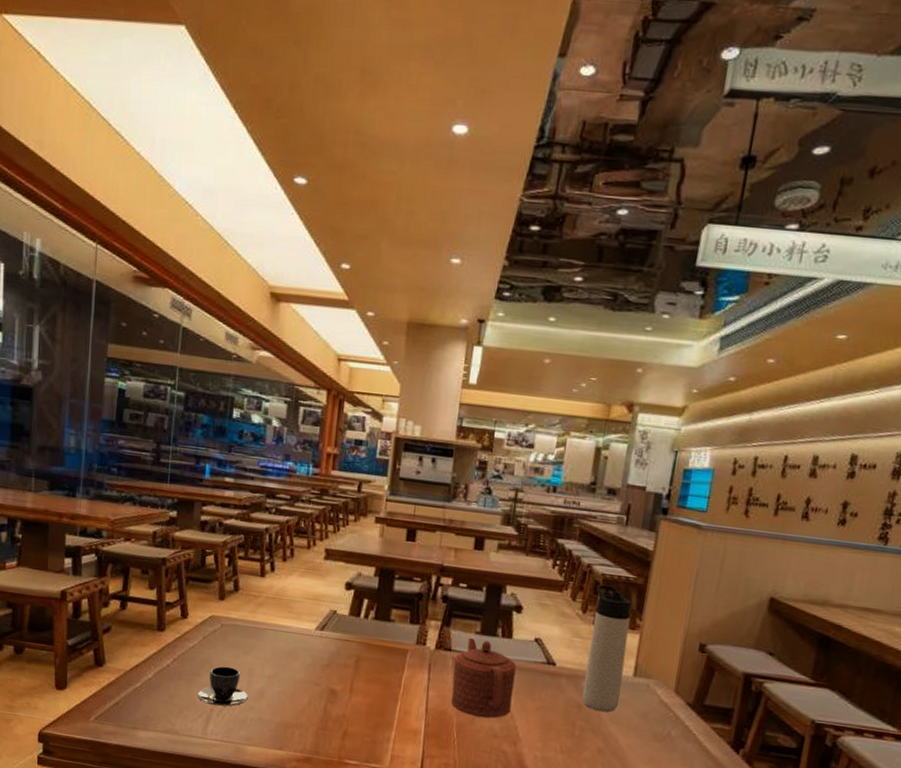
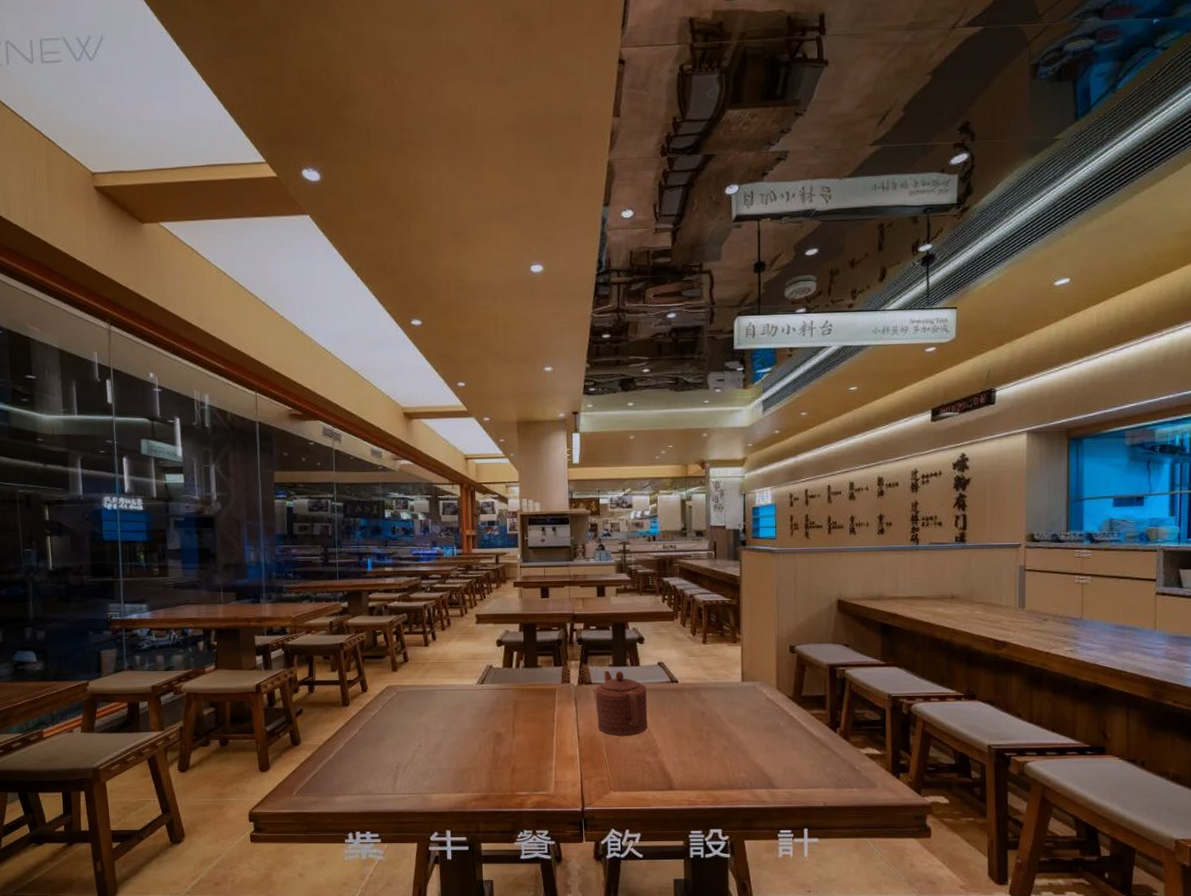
teacup: present [198,666,248,707] -> none [384,727,427,764]
thermos bottle: present [581,584,632,713] -> none [700,609,734,715]

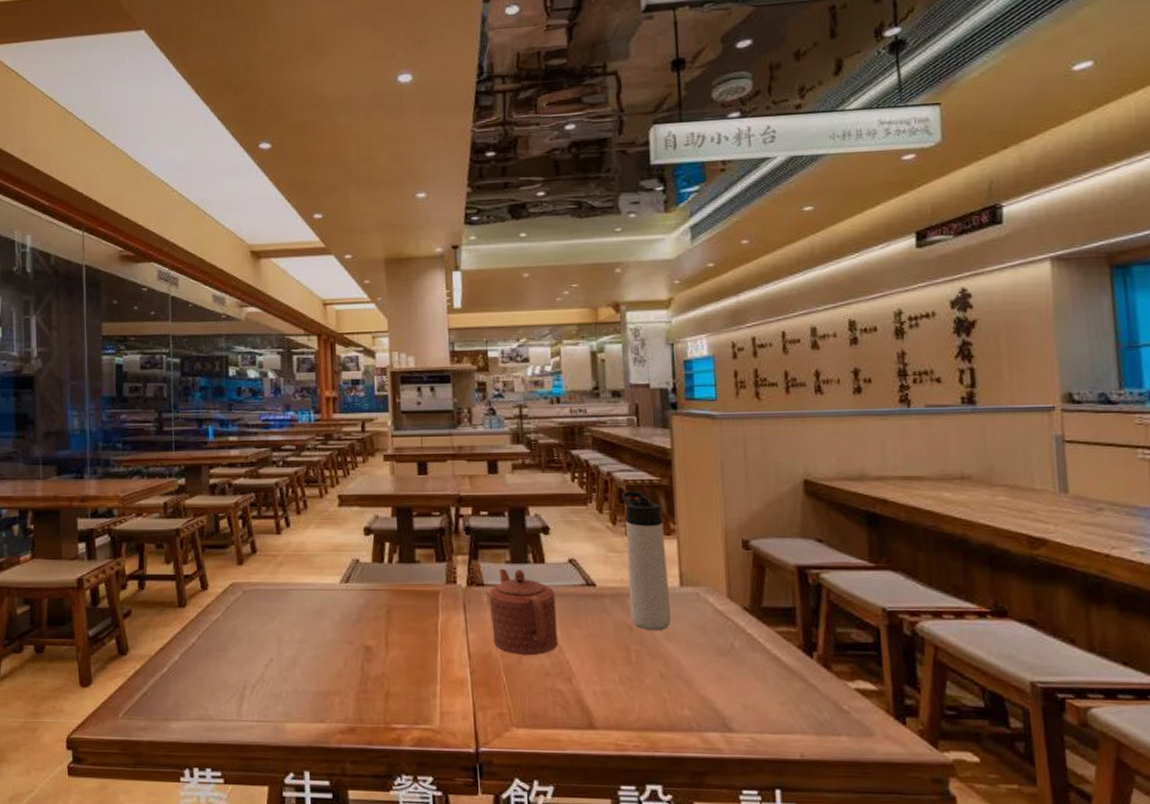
thermos bottle: none [700,609,734,715] -> present [621,491,672,631]

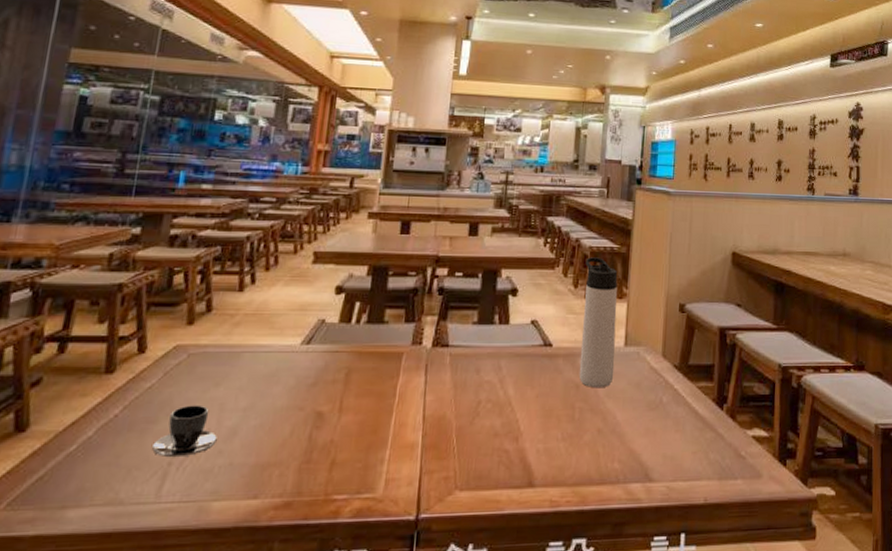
teacup: none [228,636,280,682] -> present [152,405,217,458]
teapot: present [489,568,558,656] -> none [449,329,515,417]

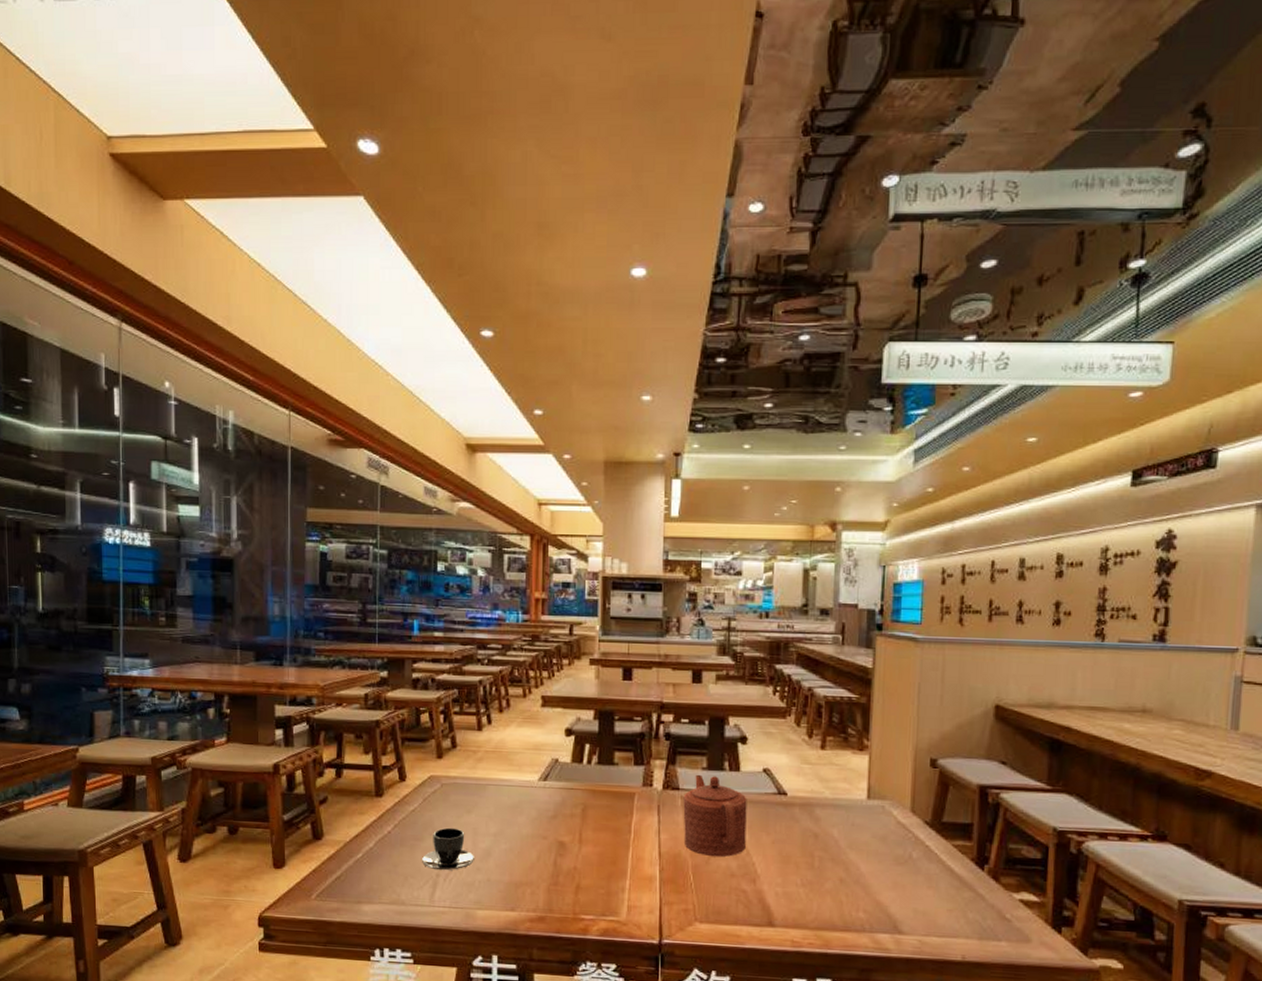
teapot: none [449,329,515,417] -> present [683,774,747,857]
thermos bottle: present [579,257,618,389] -> none [817,707,858,840]

